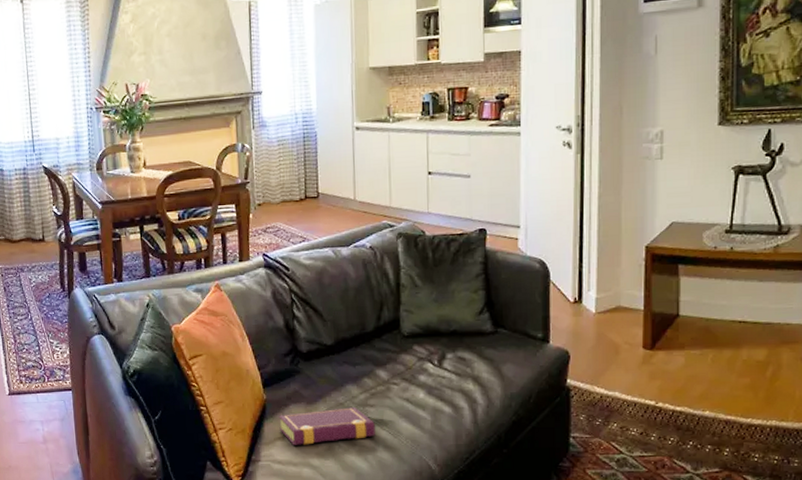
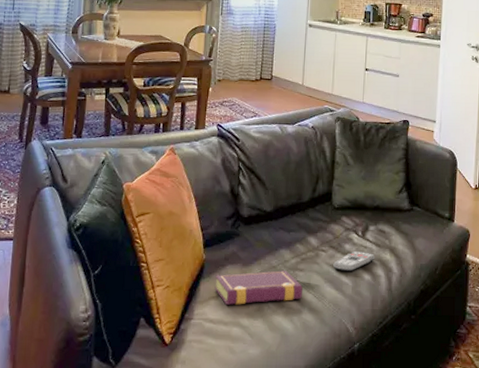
remote control: none [407,382,456,405] -> present [333,251,376,271]

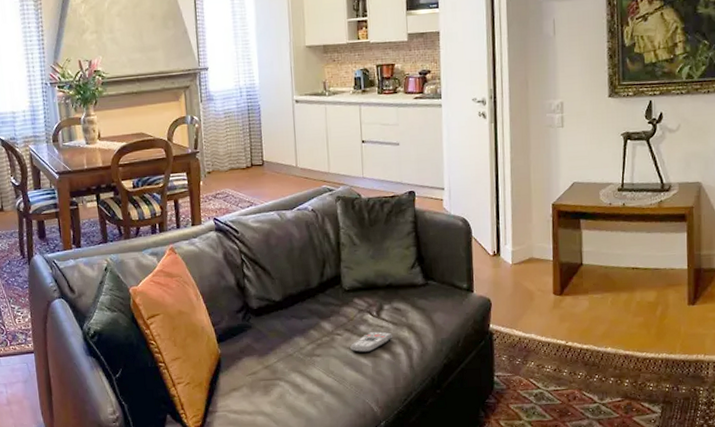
book: present [214,270,303,305] -> none [233,358,322,395]

